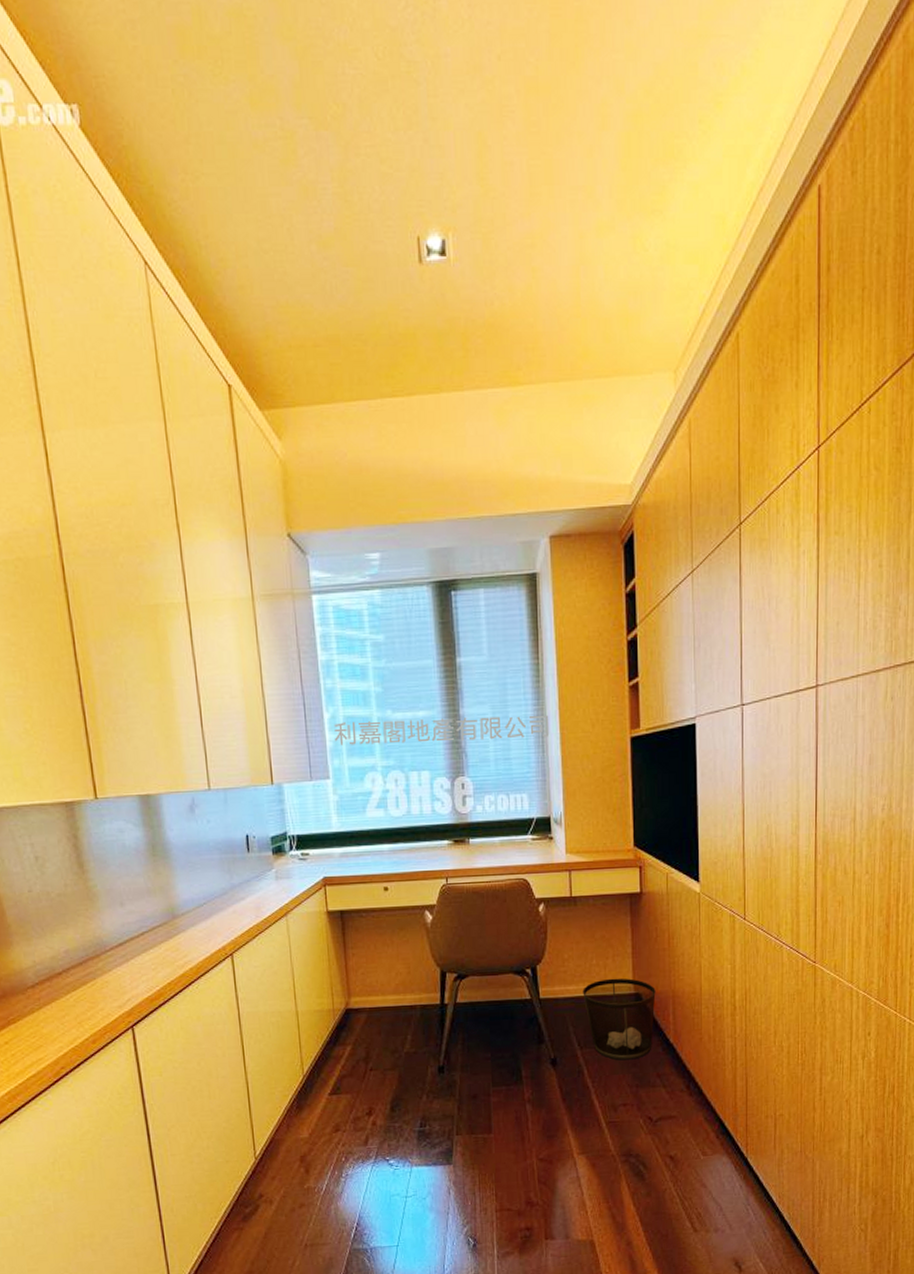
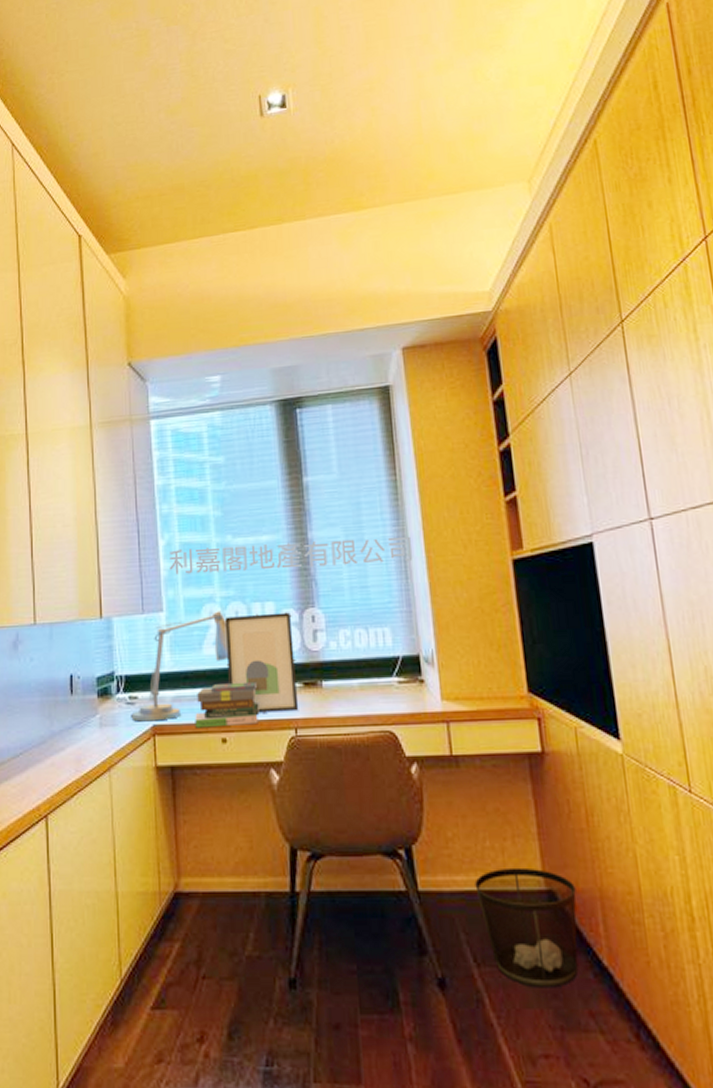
desk lamp: none [303,778,390,875] -> present [131,611,229,722]
books: none [360,839,416,879] -> present [195,681,260,728]
picture frame: none [385,780,450,867] -> present [224,612,299,714]

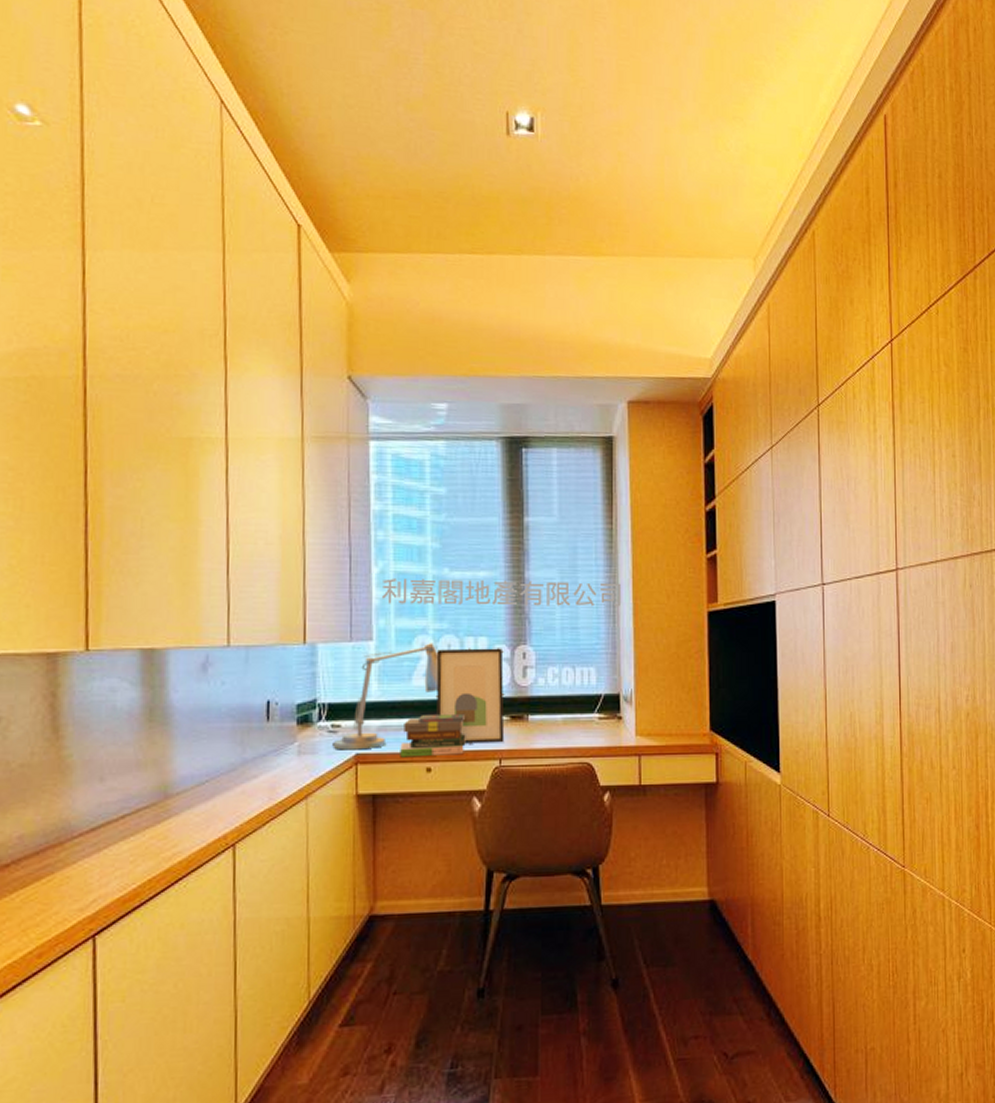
waste bin: present [474,867,579,988] -> none [650,881,733,982]

